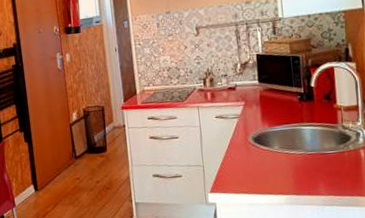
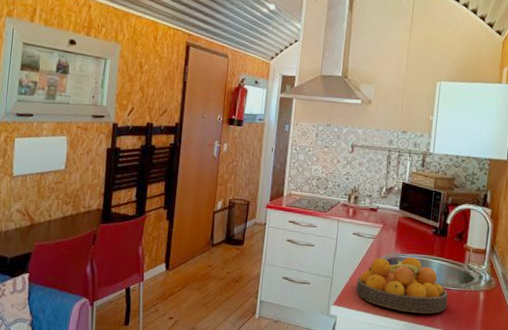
fruit bowl: none [229,128,328,186] -> present [356,257,449,314]

